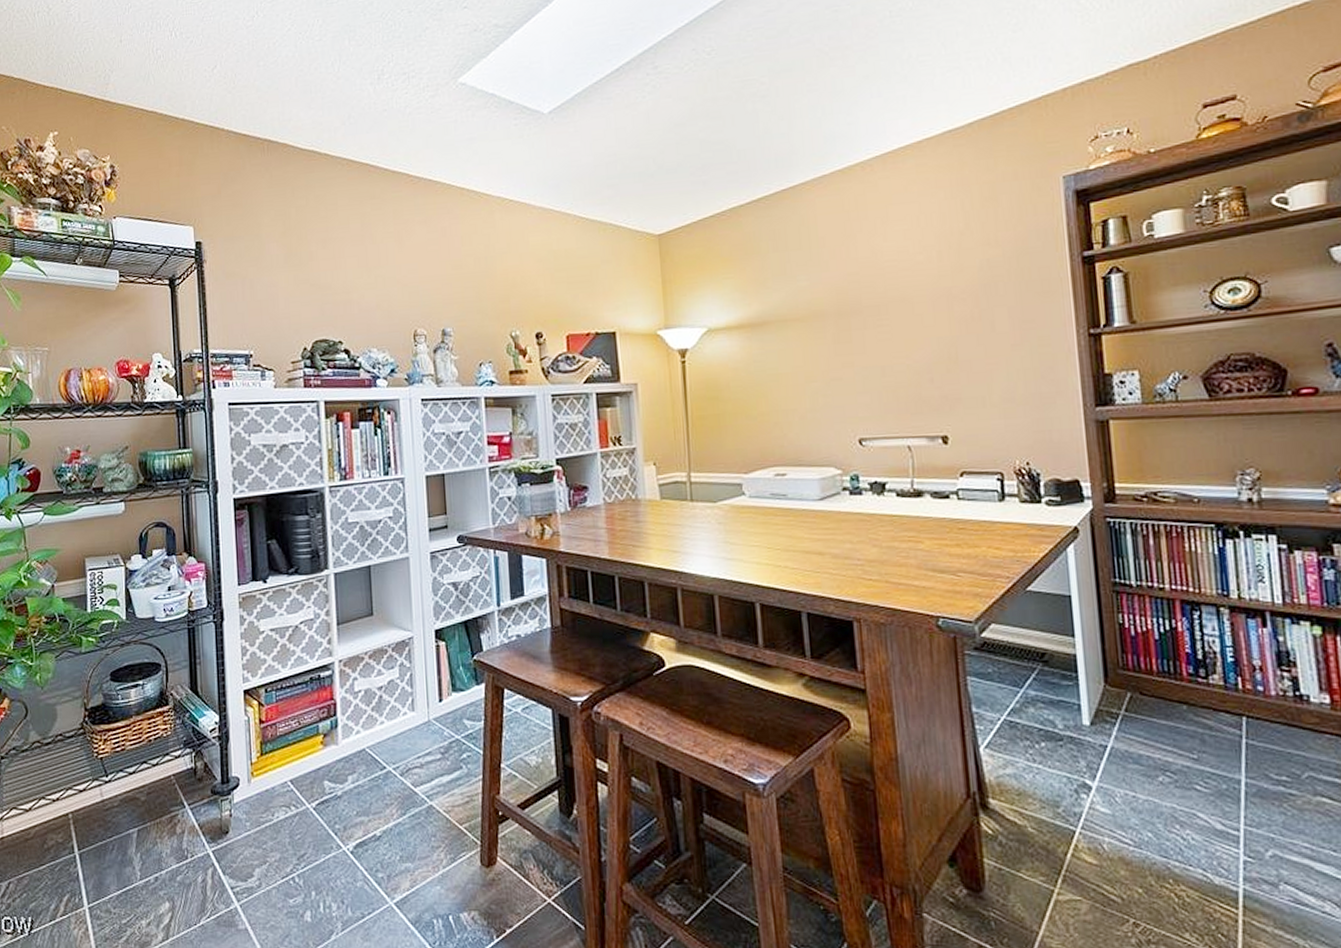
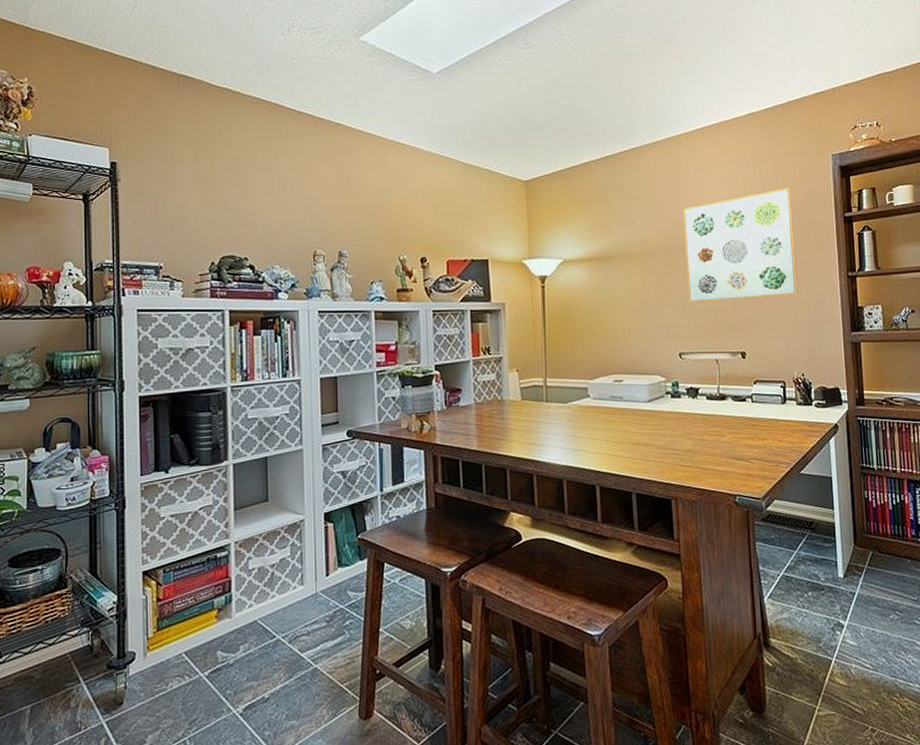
wall art: none [860,223,1019,376] -> present [683,187,798,303]

